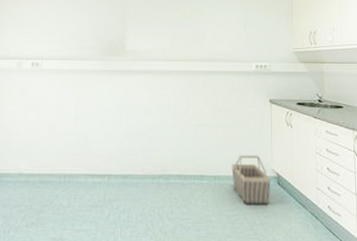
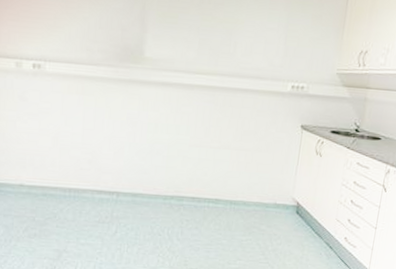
basket: present [231,154,271,205] -> none [249,181,290,232]

